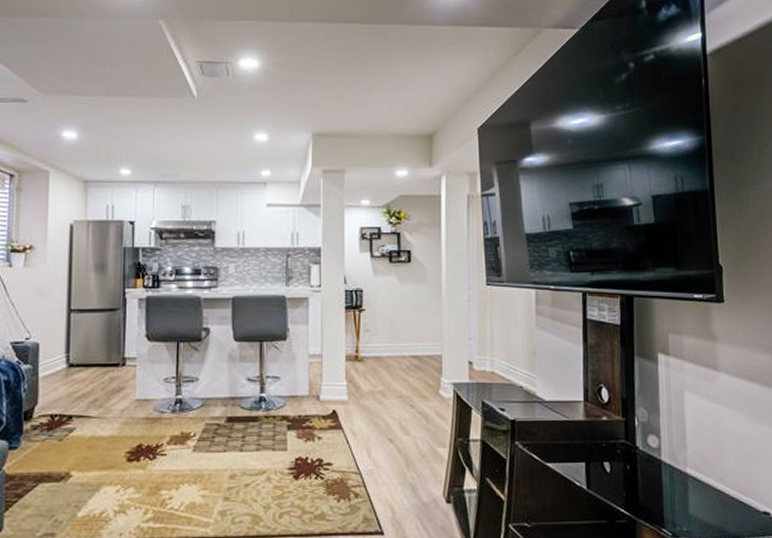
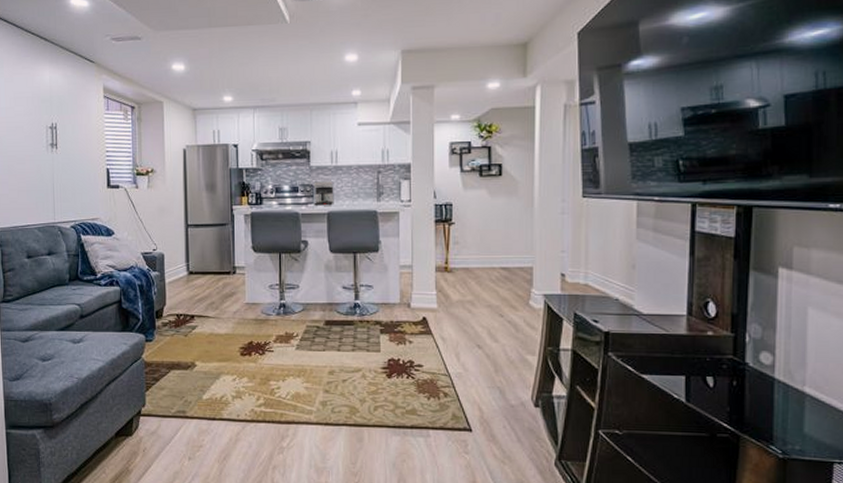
coffee maker: none [218,264,240,290] -> present [313,181,334,206]

